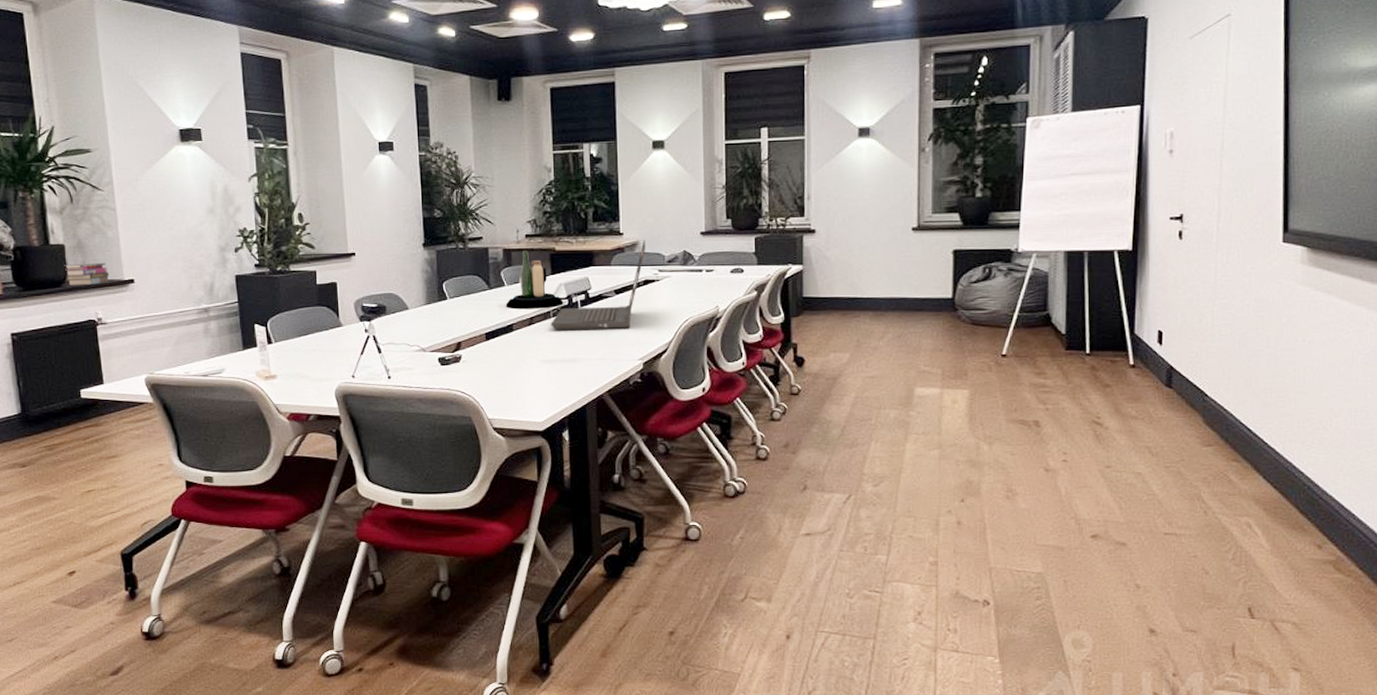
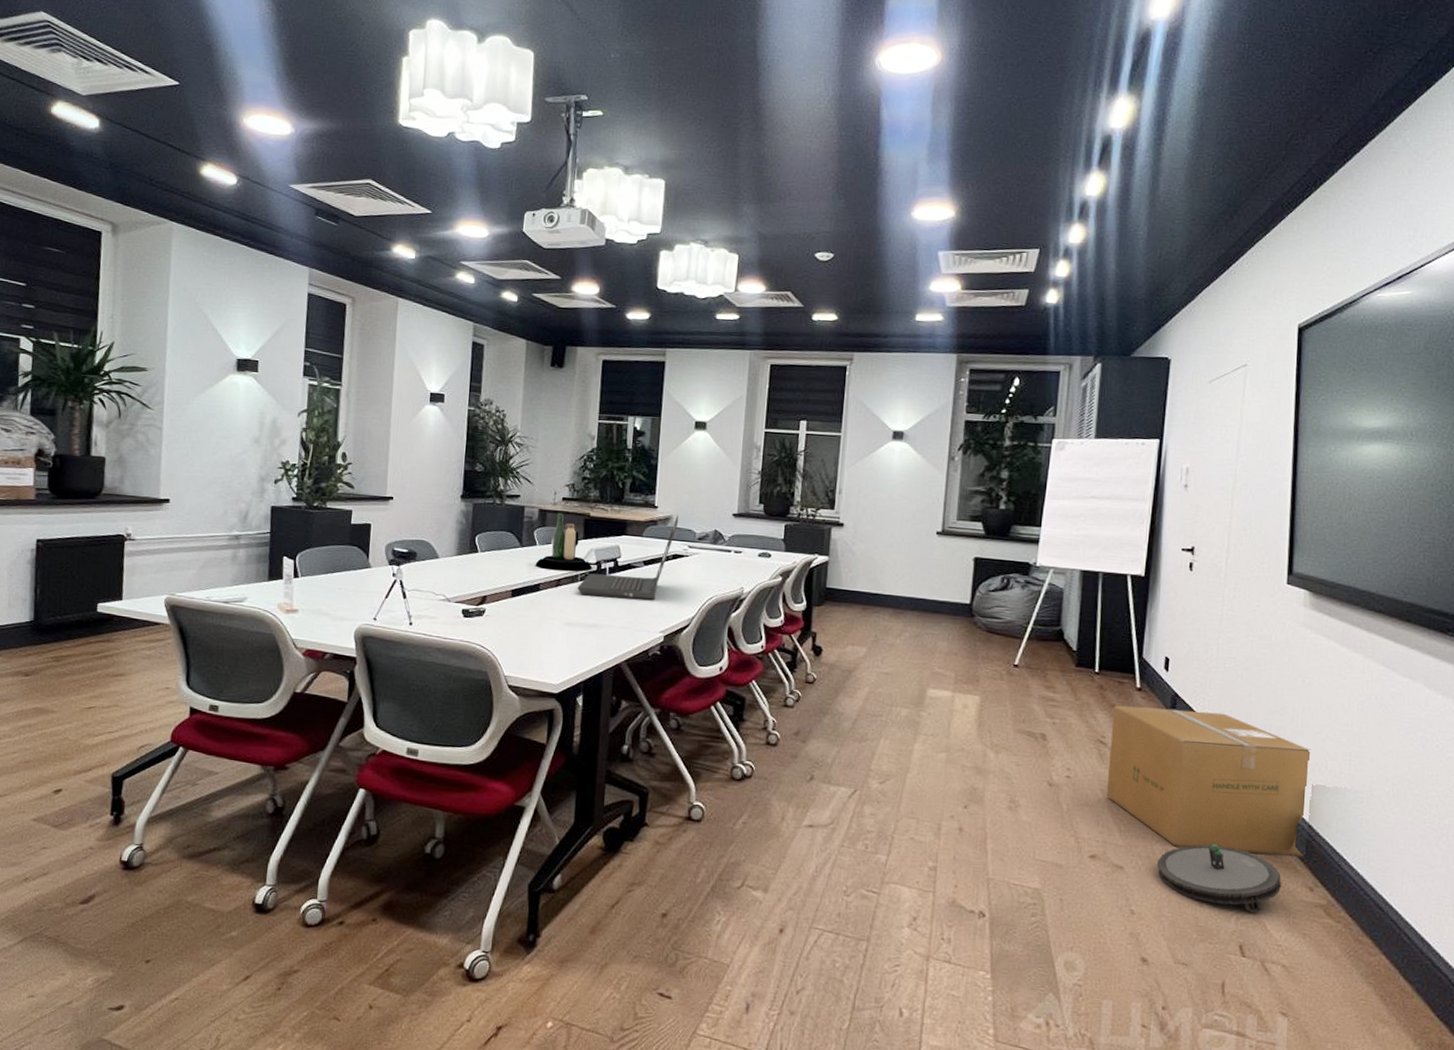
books: present [64,262,109,285] -> none [101,477,145,500]
box: none [1104,381,1315,520] -> present [1106,705,1311,857]
robot vacuum: none [1161,512,1290,576] -> present [1157,844,1282,914]

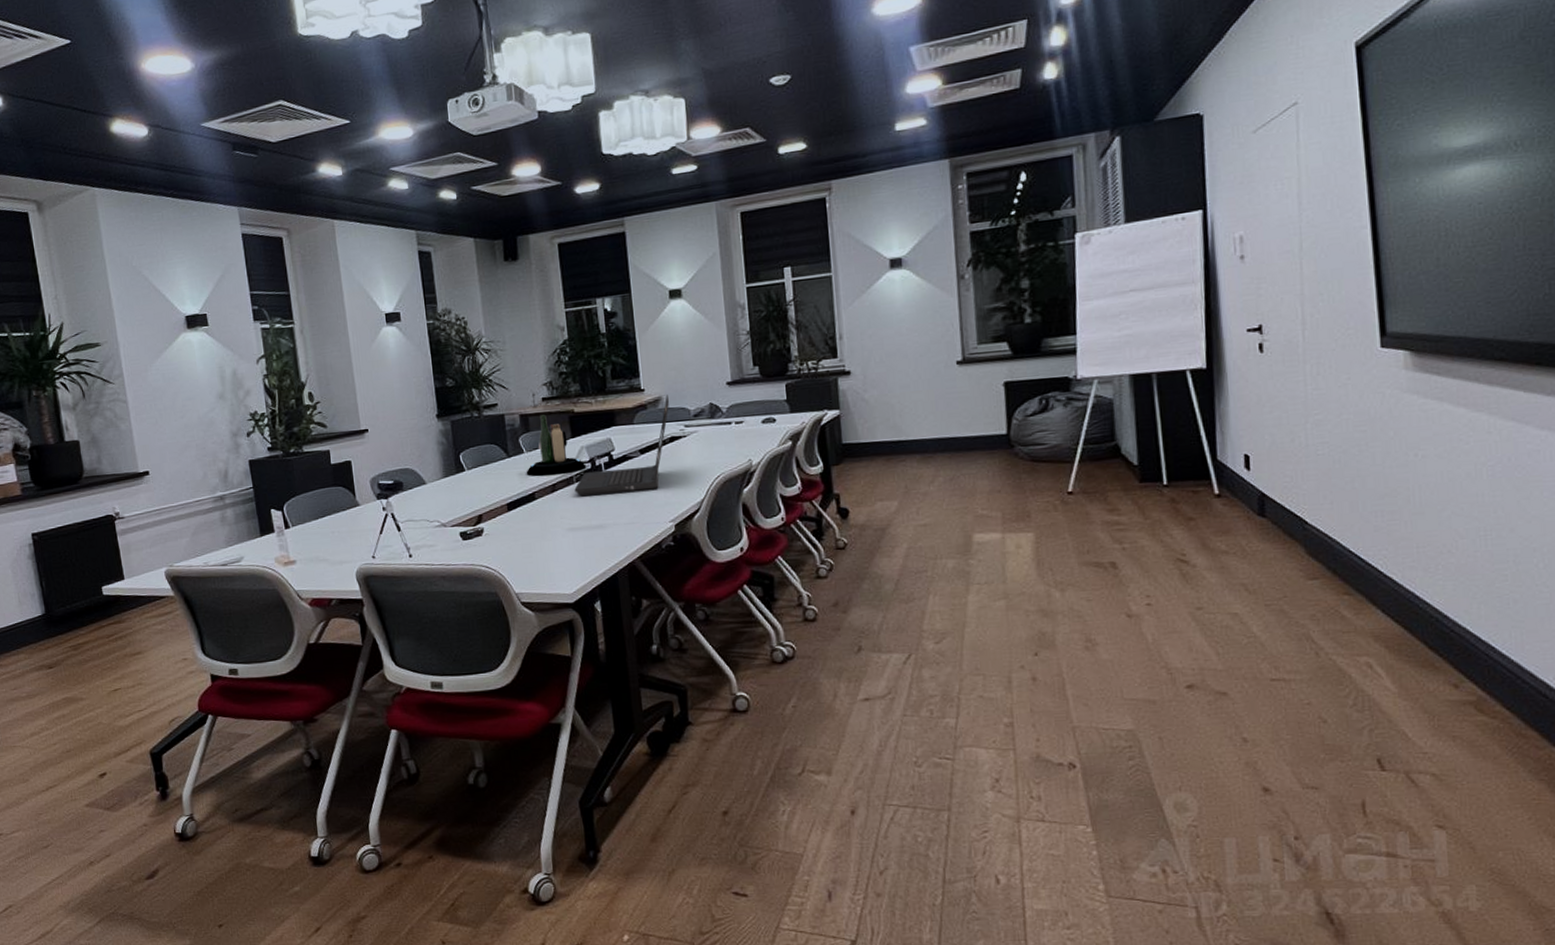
box: present [1106,705,1311,857] -> none [1190,506,1444,663]
robot vacuum: present [1157,844,1282,914] -> none [1267,652,1420,723]

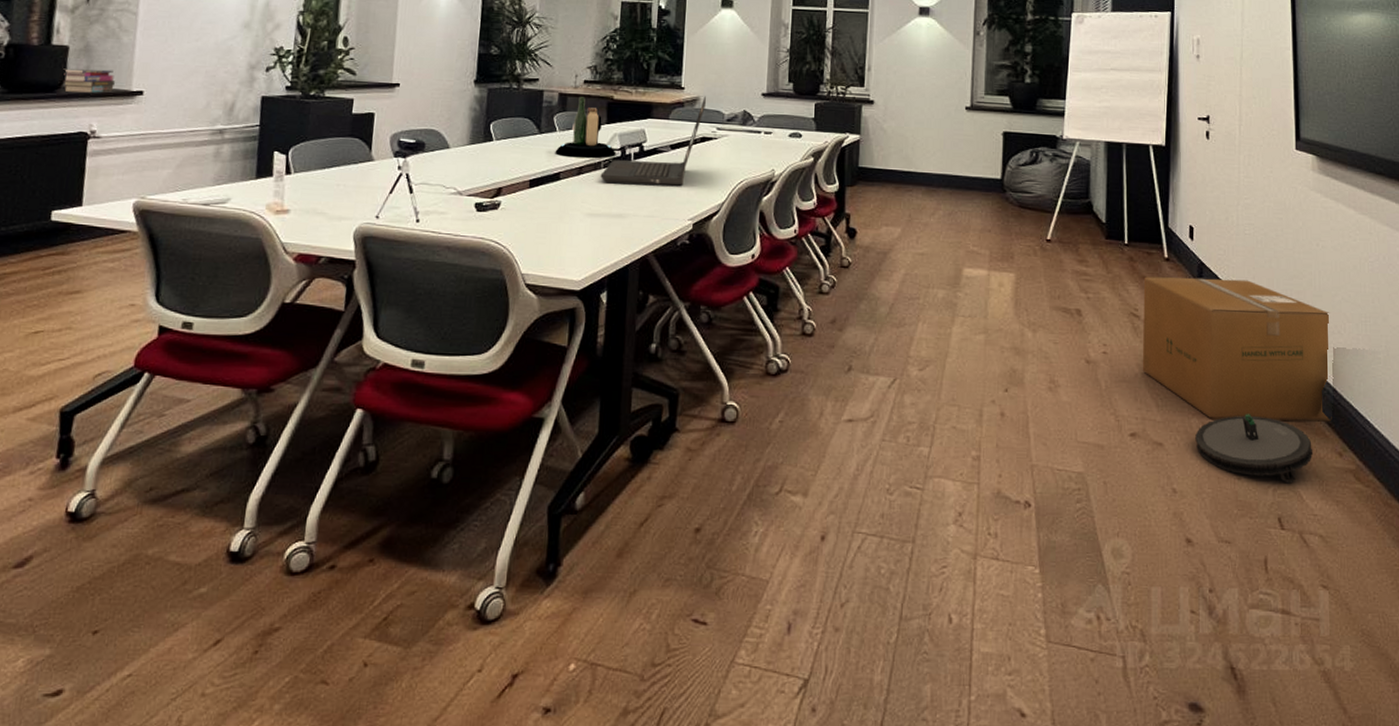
books: none [79,456,125,481] -> present [63,68,115,93]
box: none [1190,506,1444,663] -> present [1142,276,1332,423]
robot vacuum: none [1267,652,1420,723] -> present [1195,414,1314,484]

